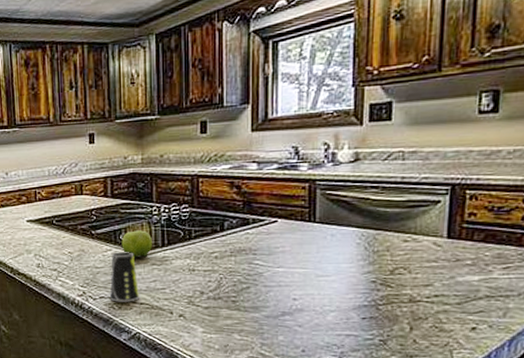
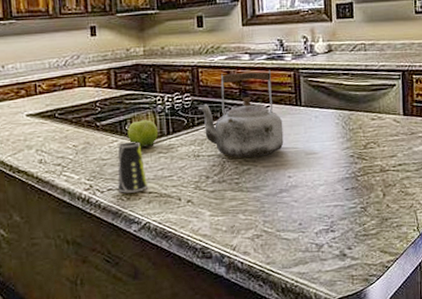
kettle: none [197,181,291,276] -> present [198,70,284,158]

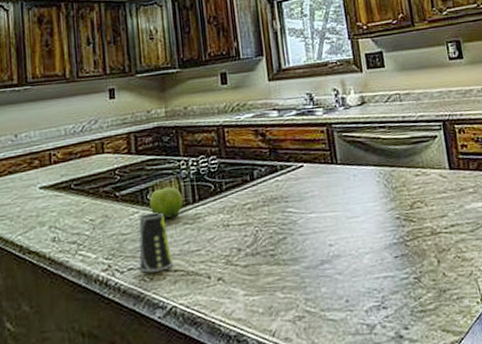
kettle: present [198,70,284,158] -> none [226,126,322,226]

